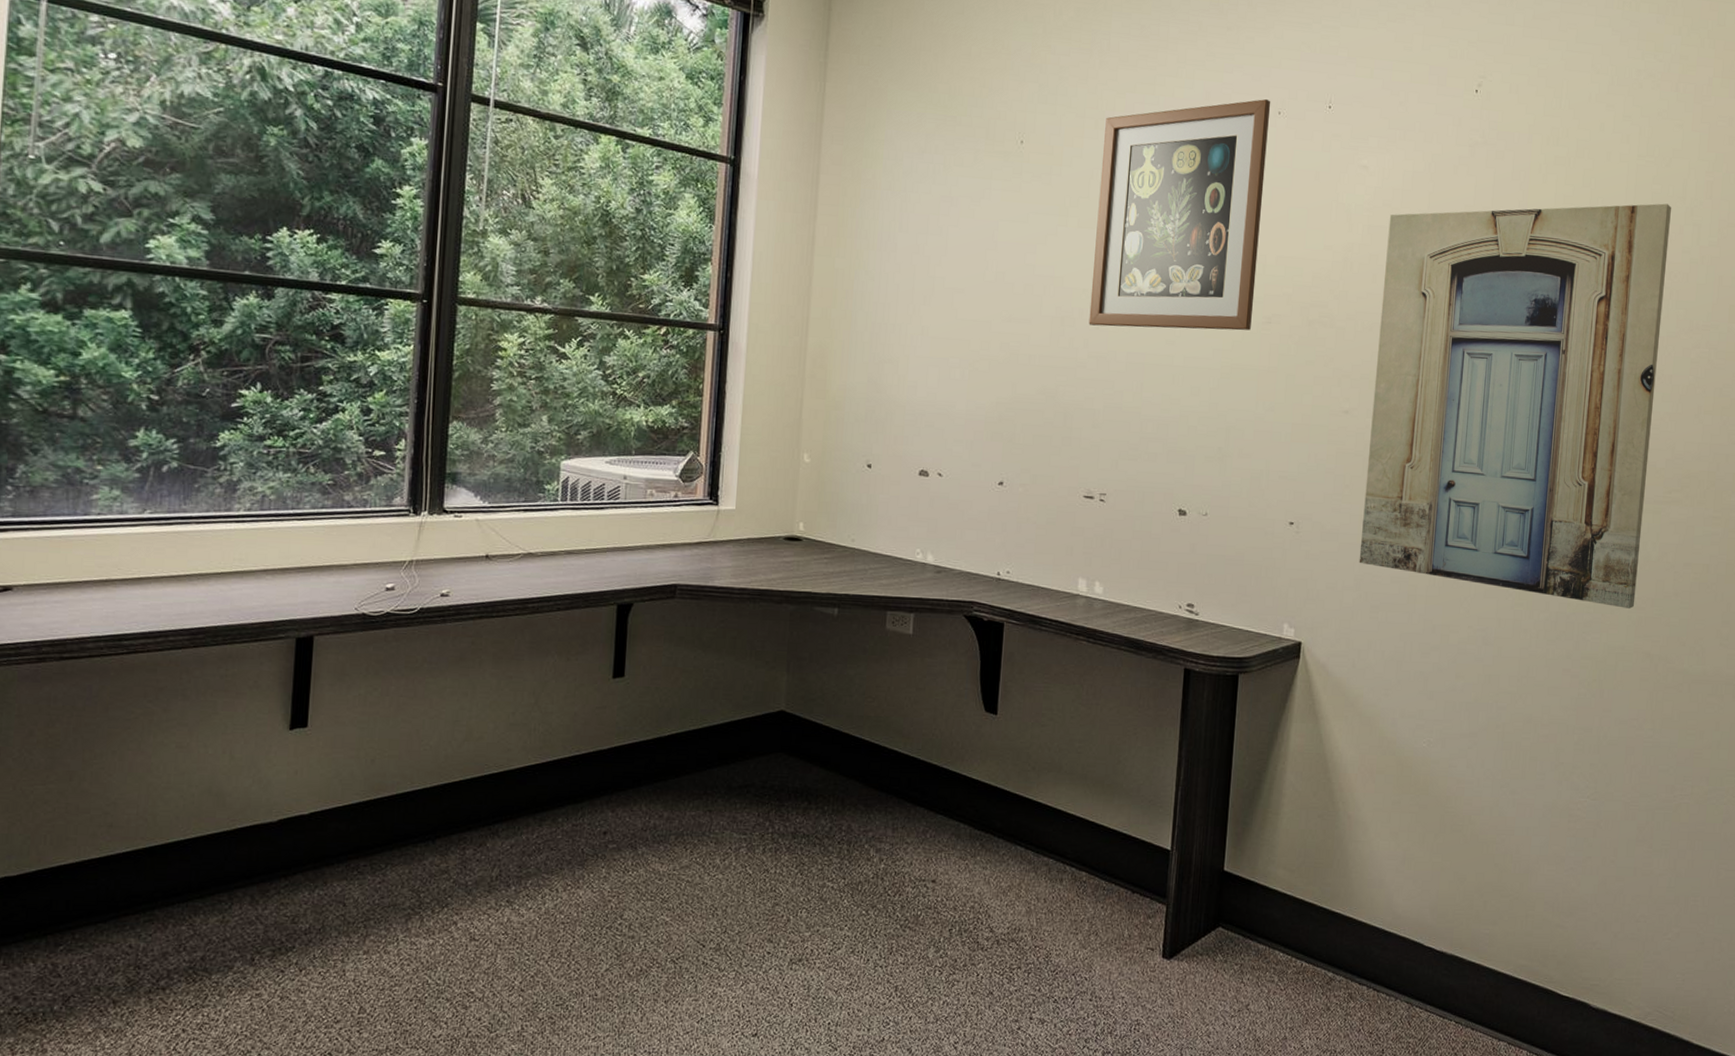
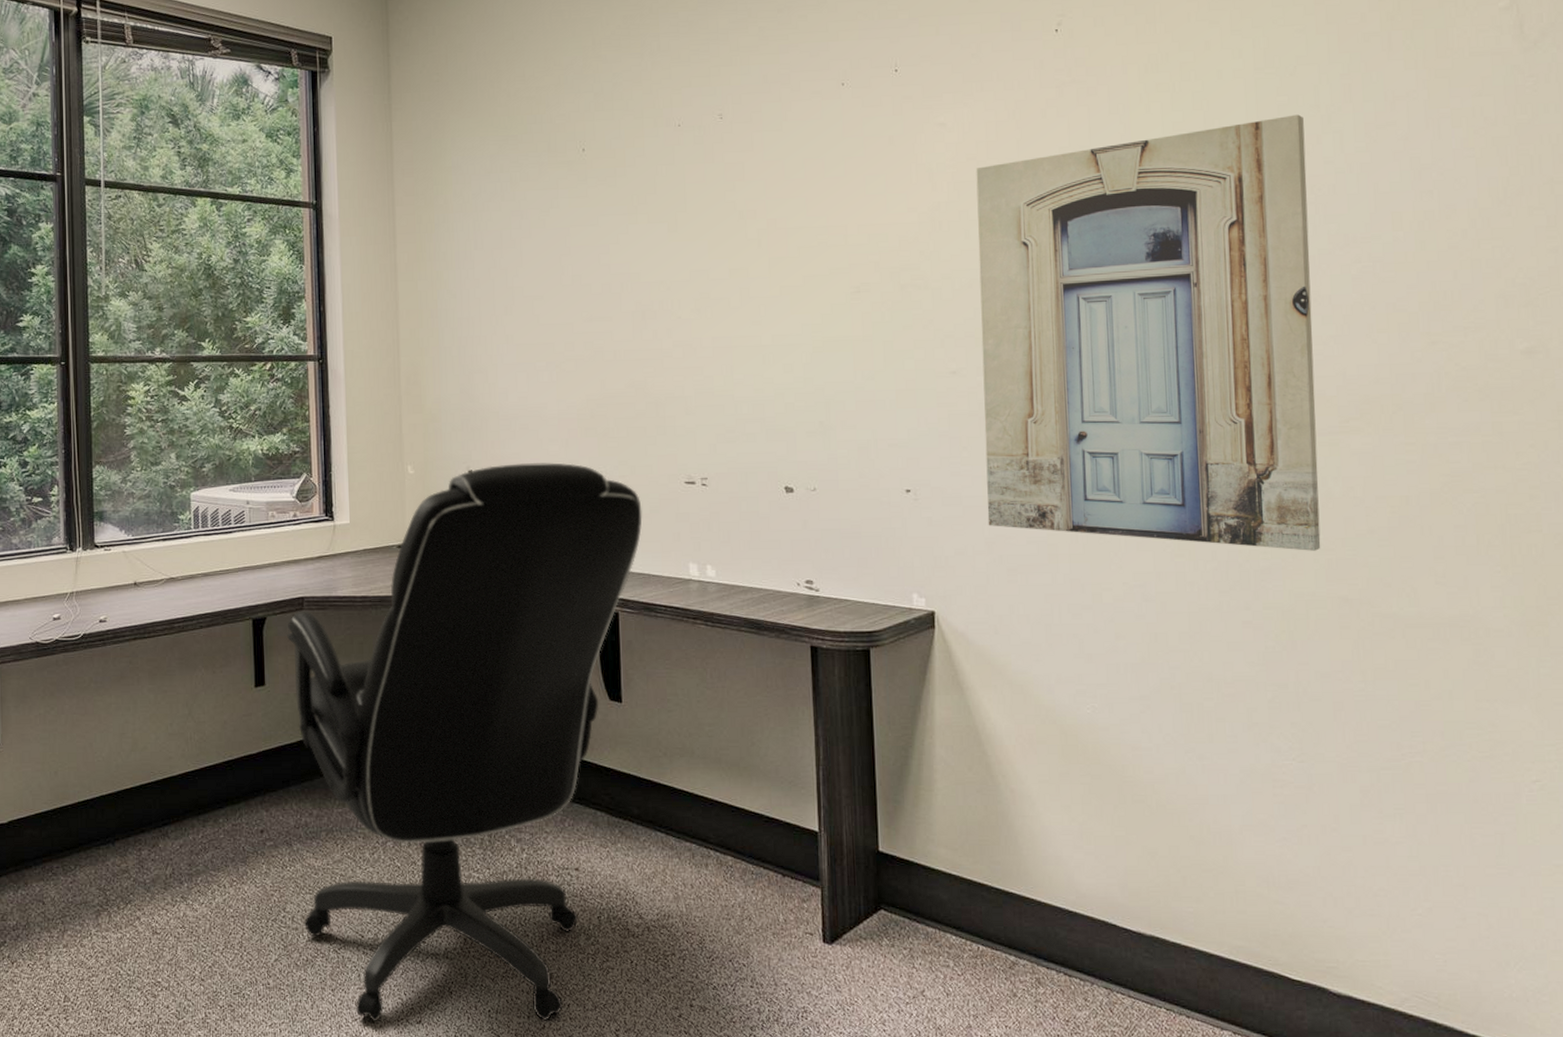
office chair: none [641,461,1039,1034] -> present [287,463,642,1021]
wall art: present [1088,98,1271,331] -> none [664,72,839,315]

